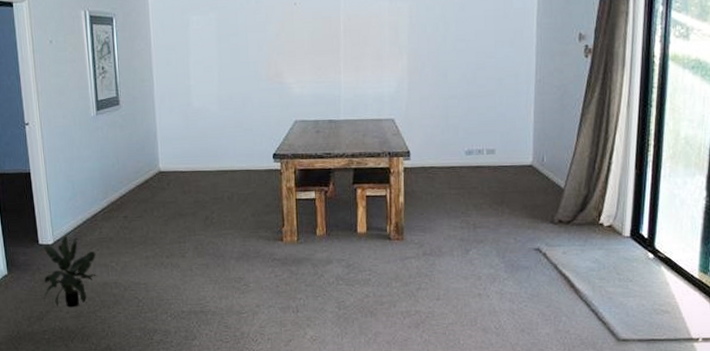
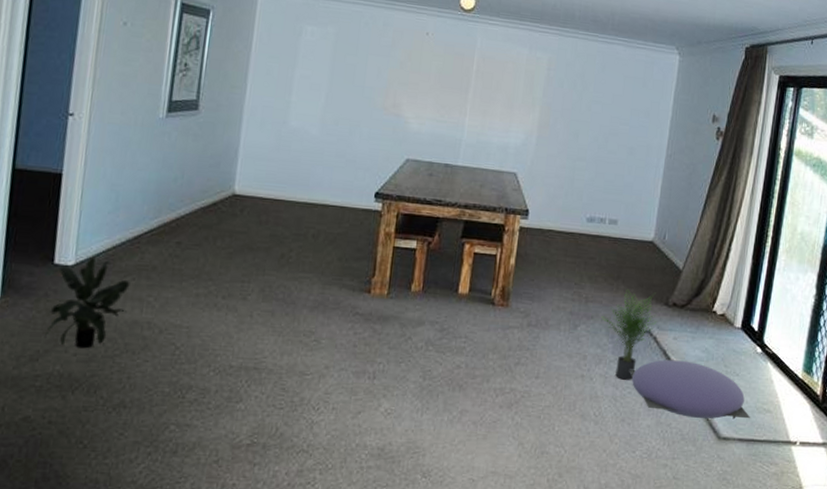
potted plant: none [490,213,545,295] -> present [601,290,657,380]
cushion: none [523,272,649,324] -> present [629,359,751,419]

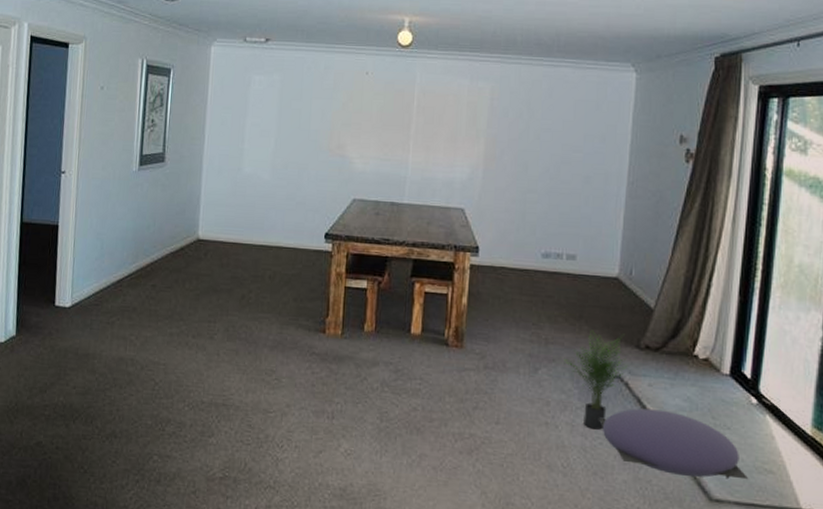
potted plant: present [45,257,130,349] -> none [50,300,116,382]

